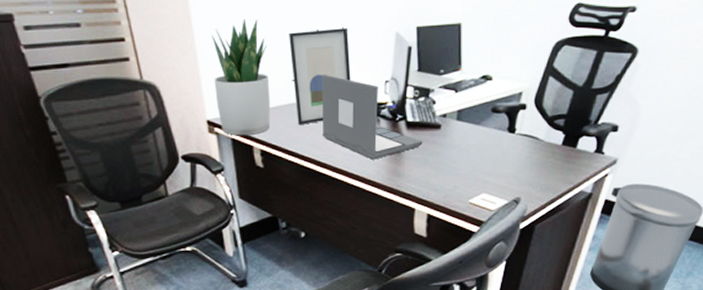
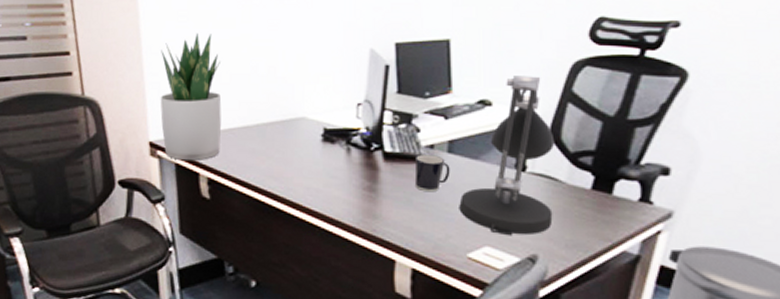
picture frame: present [289,27,351,125] -> none [245,42,316,151]
laptop: present [321,74,423,160] -> none [280,93,405,196]
mug: none [430,123,458,153] -> present [414,154,450,193]
desk lamp: none [464,54,538,184] -> present [459,76,555,236]

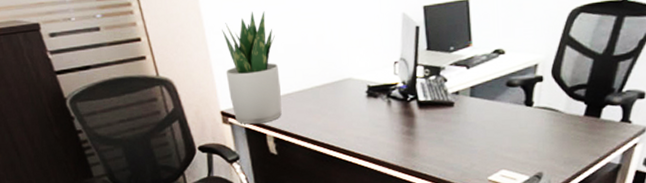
mug: present [414,154,450,193] -> none [444,100,473,131]
desk lamp: present [459,76,555,236] -> none [480,25,556,160]

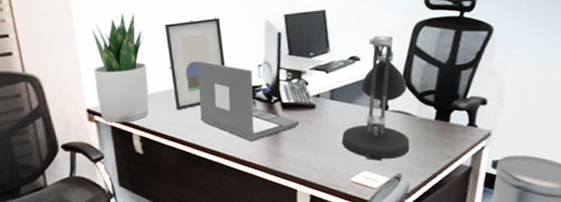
picture frame: none [296,12,360,110] -> present [165,17,226,110]
laptop: none [330,59,436,141] -> present [197,60,300,142]
desk lamp: none [480,25,556,160] -> present [341,35,410,162]

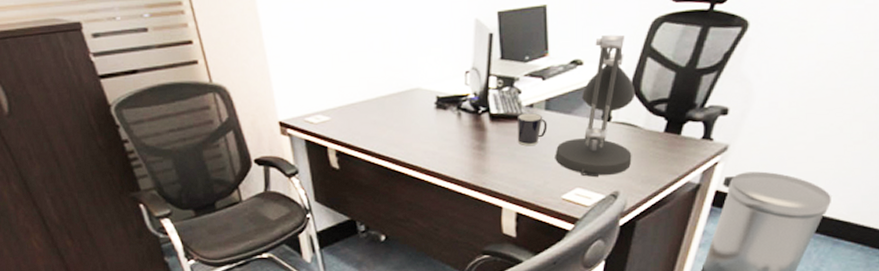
planter: present [92,13,149,123] -> none [281,13,345,137]
picture frame: present [165,17,226,110] -> none [361,16,429,122]
laptop: present [197,60,300,142] -> none [397,67,509,156]
mug: none [306,102,334,133] -> present [517,113,548,146]

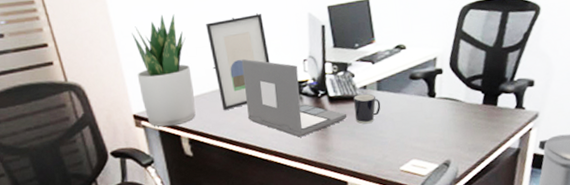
planter: none [281,13,345,137] -> present [132,14,196,127]
picture frame: none [361,16,429,122] -> present [206,13,270,110]
laptop: none [397,67,509,156] -> present [241,58,348,137]
desk lamp: present [555,34,636,178] -> none [390,21,458,149]

